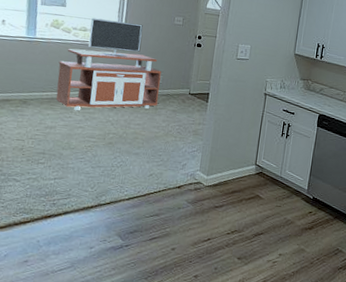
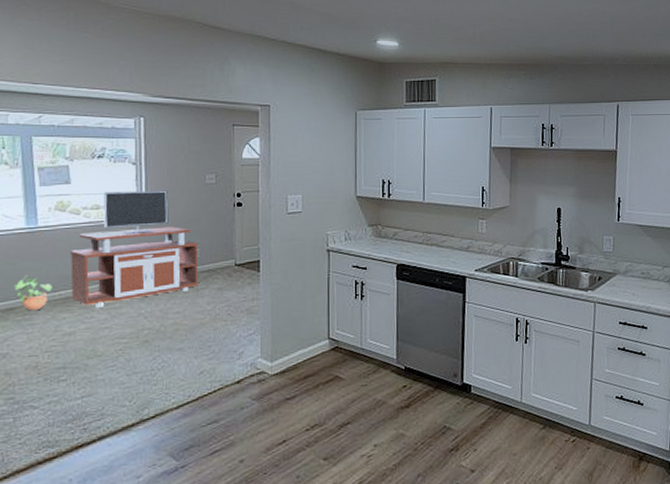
potted plant: none [9,75,42,105] -> present [11,275,53,311]

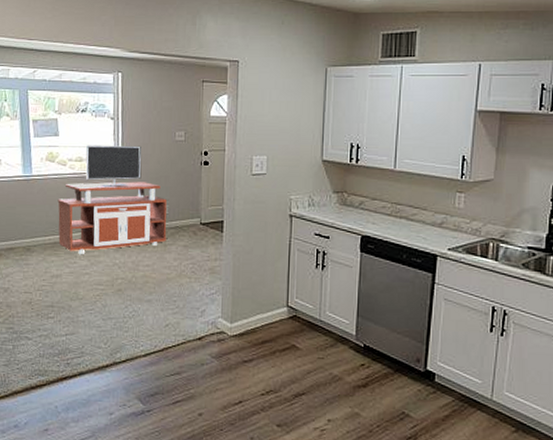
potted plant: present [11,275,53,311] -> none [11,219,44,252]

